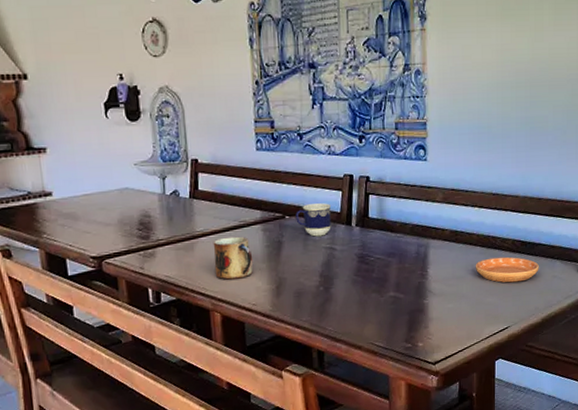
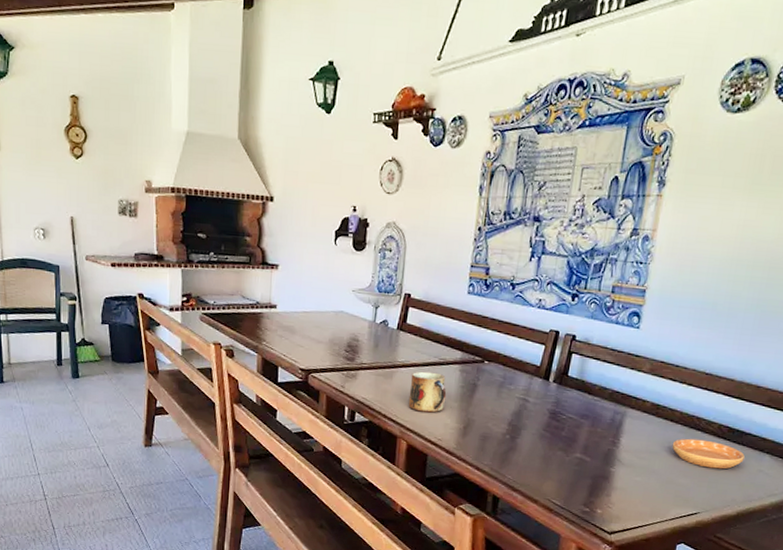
cup: present [295,203,331,237] -> none [494,353,531,386]

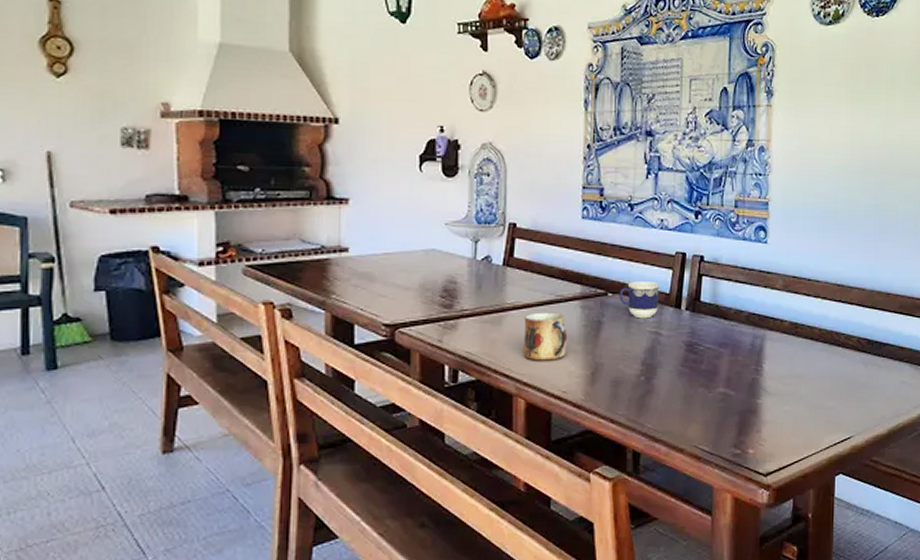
cup: none [494,353,531,386] -> present [619,282,659,319]
saucer: present [672,438,745,469] -> none [815,356,886,386]

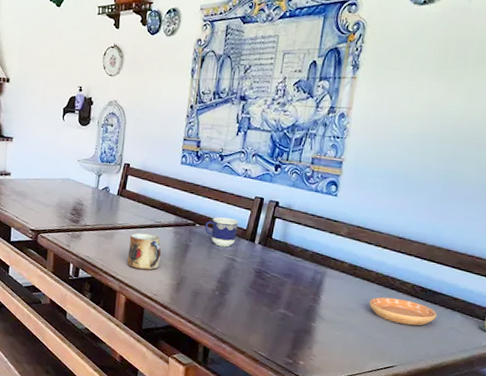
saucer: none [815,356,886,386] -> present [369,297,437,326]

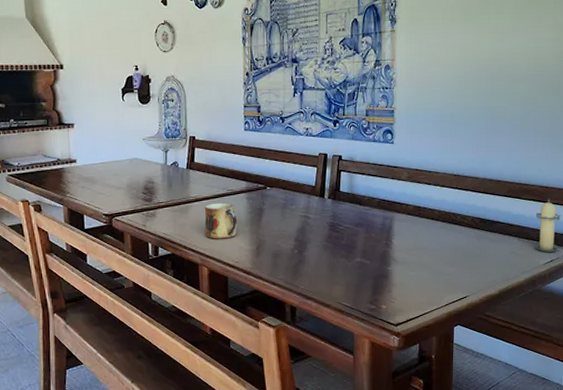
cup: present [205,217,238,247] -> none [276,177,307,206]
saucer: present [369,297,437,326] -> none [436,232,497,256]

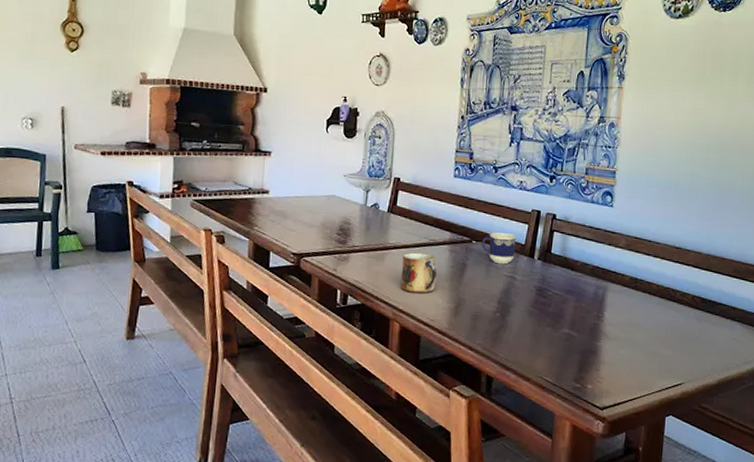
cup: none [276,177,307,206] -> present [482,232,516,265]

